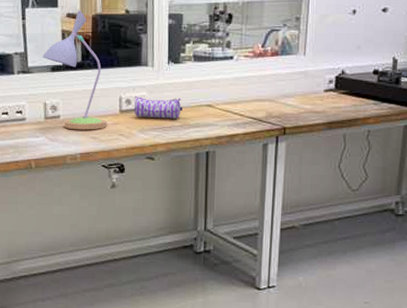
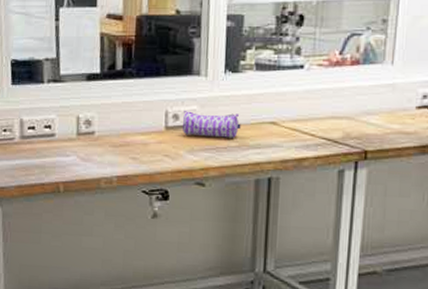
desk lamp: present [42,10,107,130] -> none [76,10,150,150]

